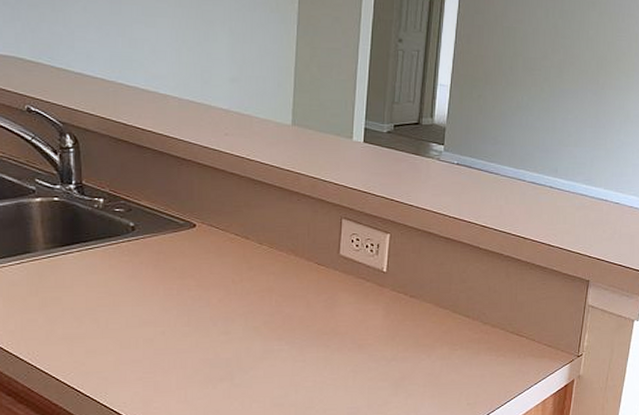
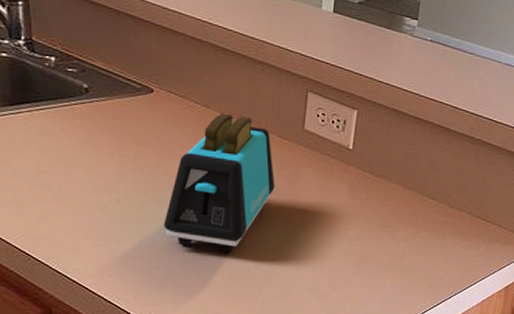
toaster: none [206,243,313,380] -> present [163,113,275,253]

